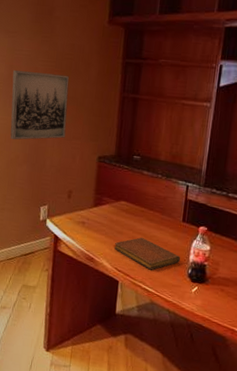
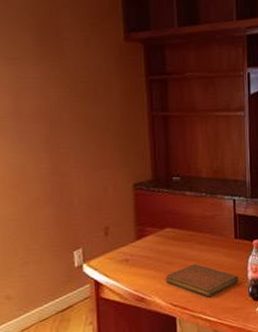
wall art: present [10,70,69,140] -> none [19,100,92,180]

